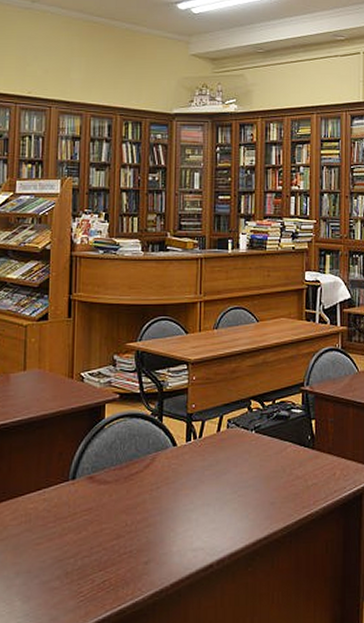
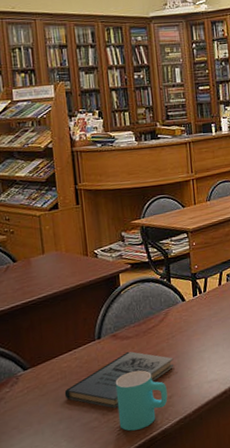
book: none [26,499,156,567] -> present [64,351,174,408]
cup: none [83,523,144,599] -> present [115,370,168,431]

